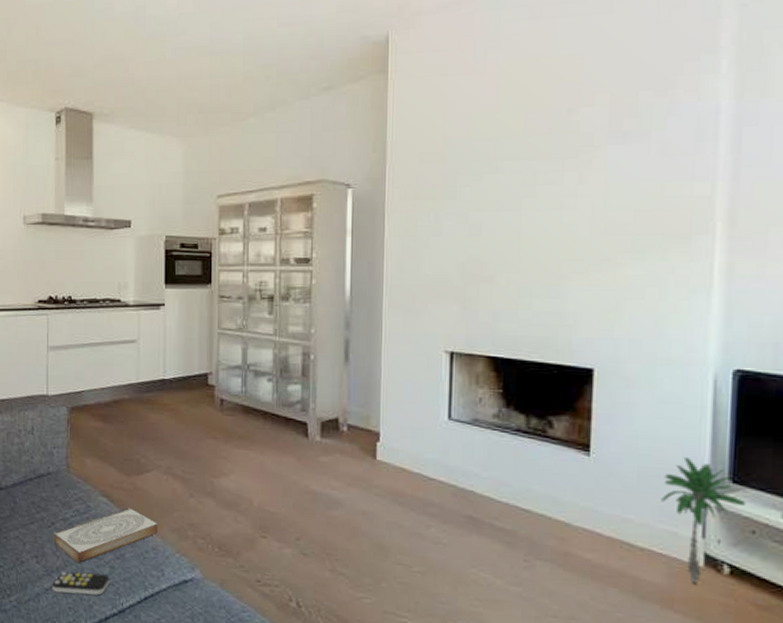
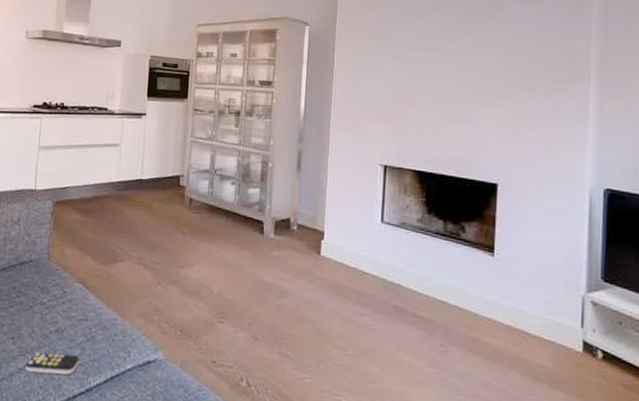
book: present [51,507,158,564] -> none [28,293,128,345]
palm tree: present [661,456,747,584] -> none [549,259,615,367]

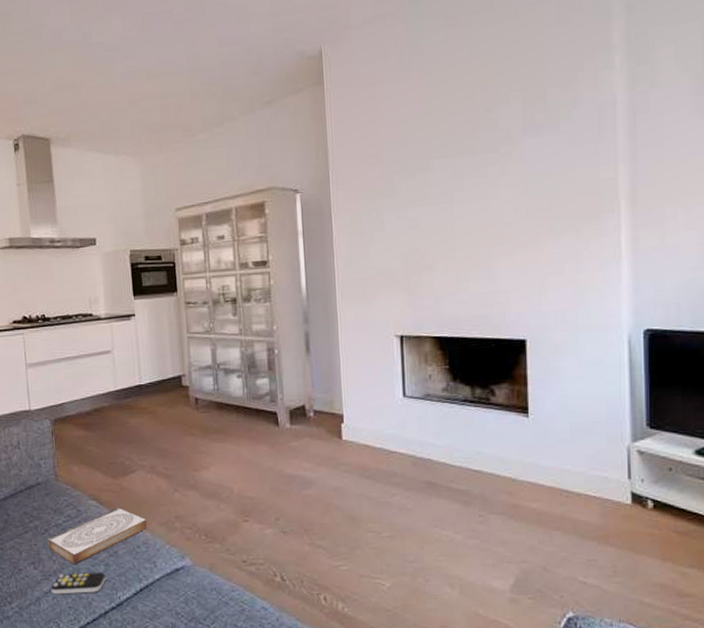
book: none [28,293,128,345] -> present [45,507,148,565]

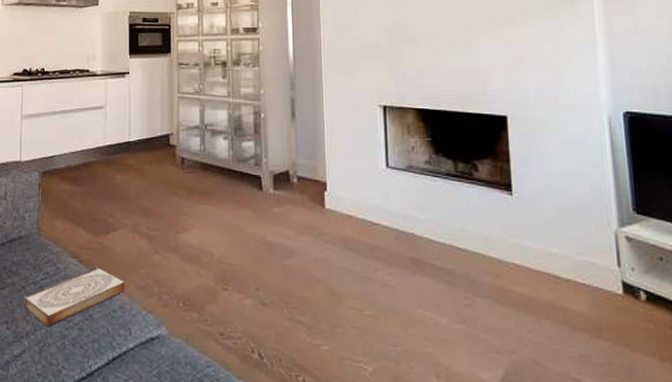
remote control: present [51,572,106,594] -> none [22,336,78,360]

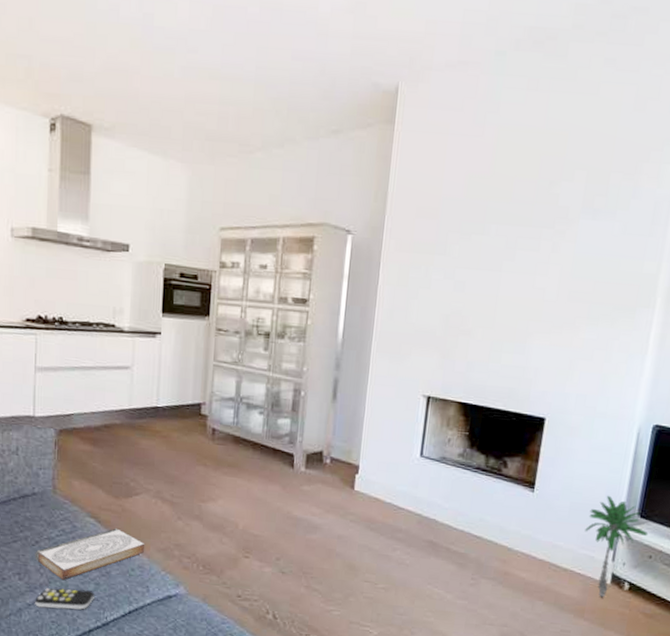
remote control: none [22,336,78,360] -> present [35,588,94,610]
palm tree: none [578,191,652,312] -> present [585,495,649,598]

